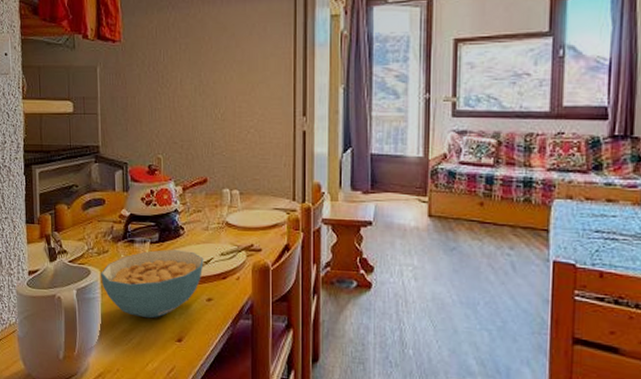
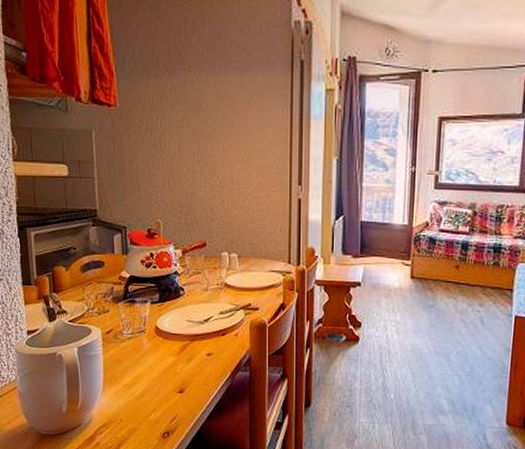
cereal bowl: present [101,249,204,319] -> none [102,309,204,373]

